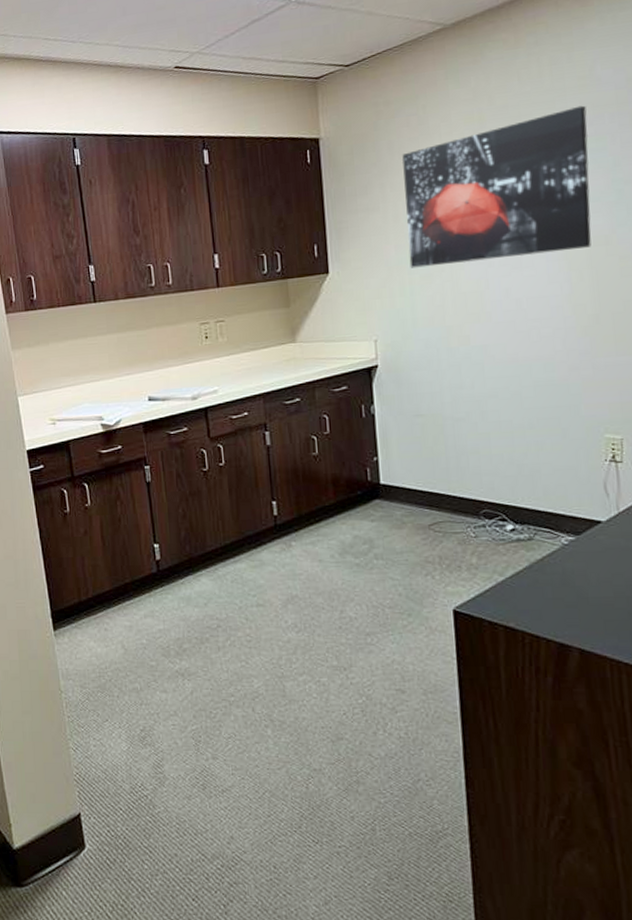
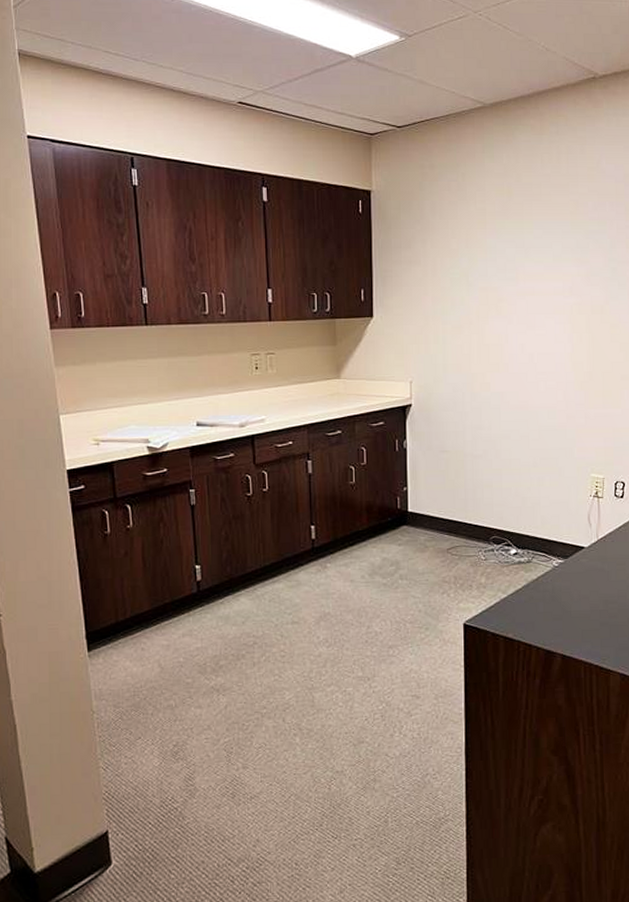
wall art: present [402,105,592,268] -> none [442,192,593,319]

